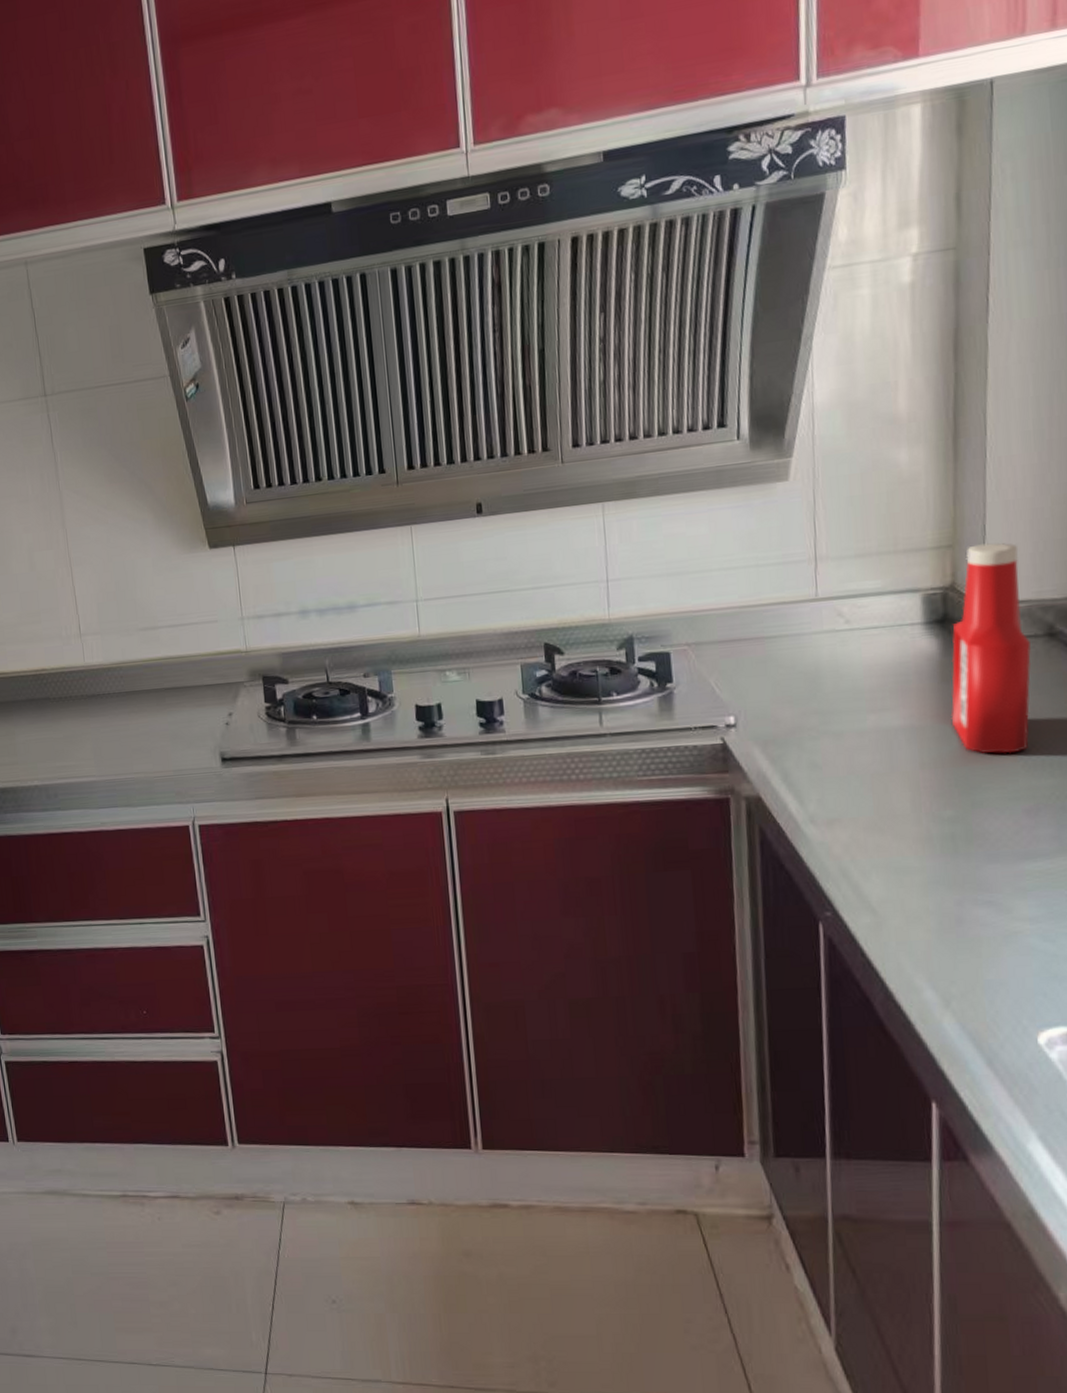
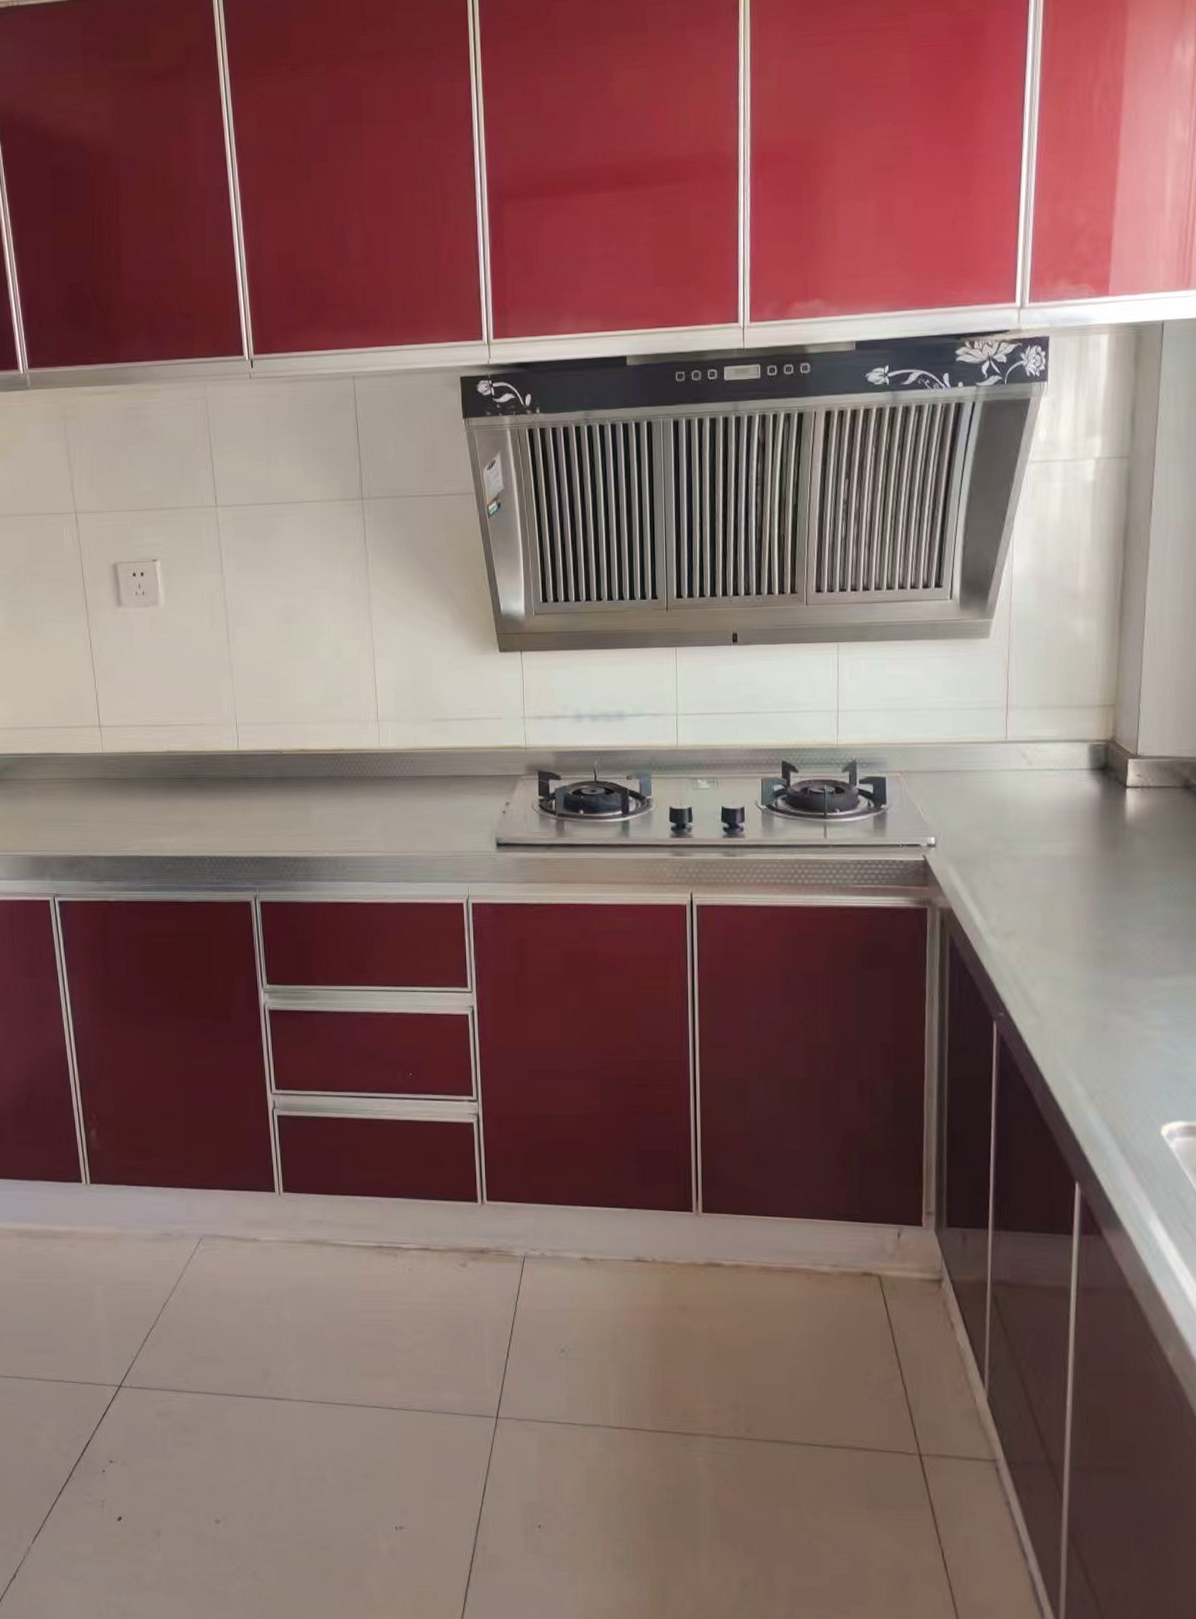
ketchup bottle: present [951,542,1032,754] -> none [1106,706,1171,885]

